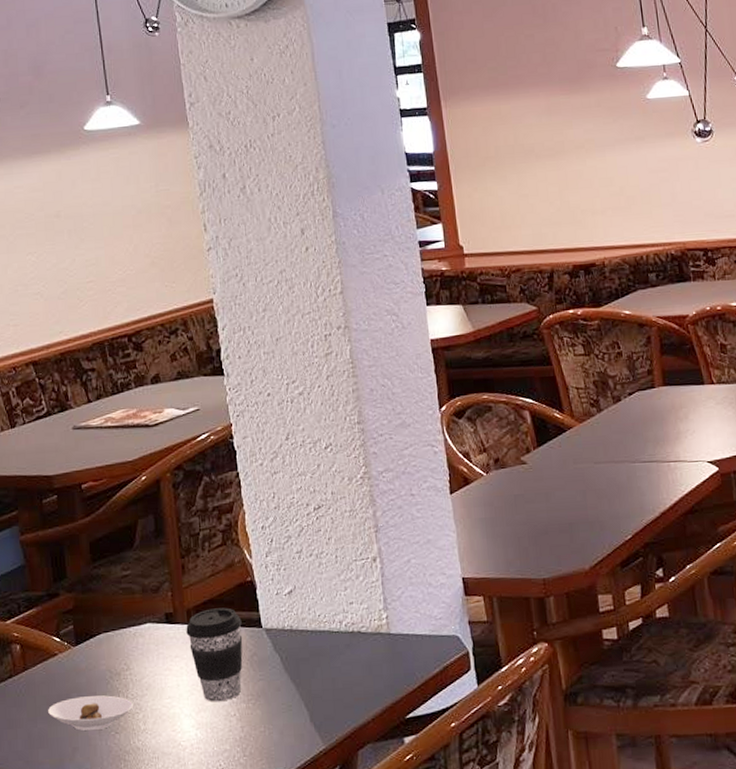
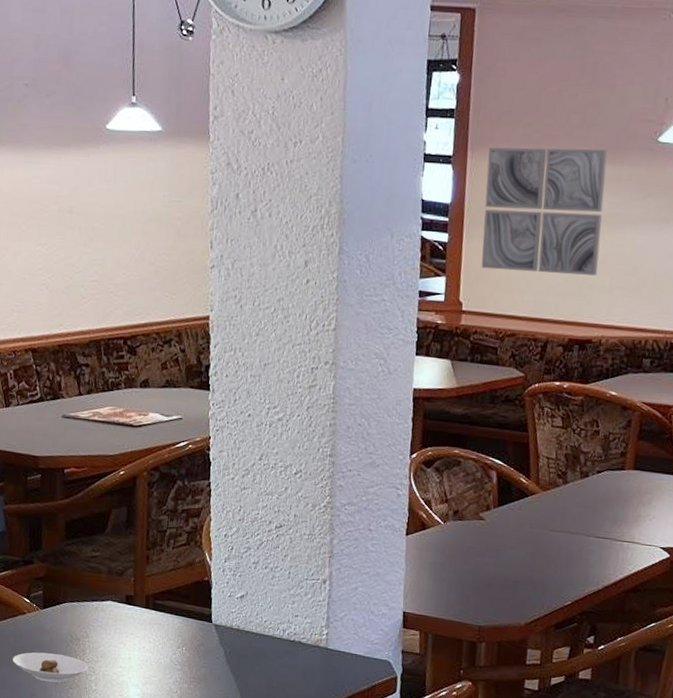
coffee cup: present [186,607,243,702] -> none [143,598,194,679]
wall art: none [460,81,587,210] -> present [481,147,608,276]

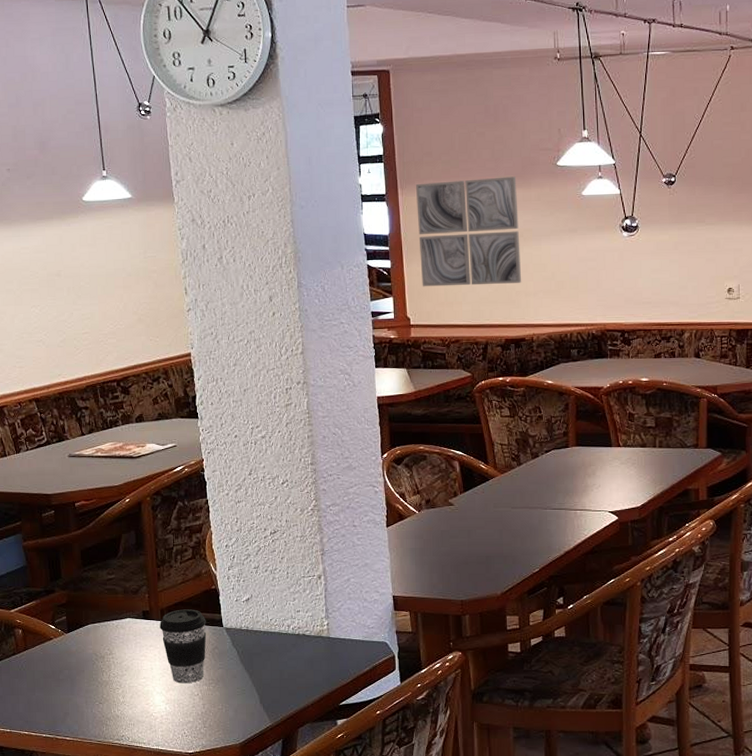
saucer: present [13,652,88,683] -> none [44,673,114,701]
coffee cup: none [143,598,194,679] -> present [160,609,207,684]

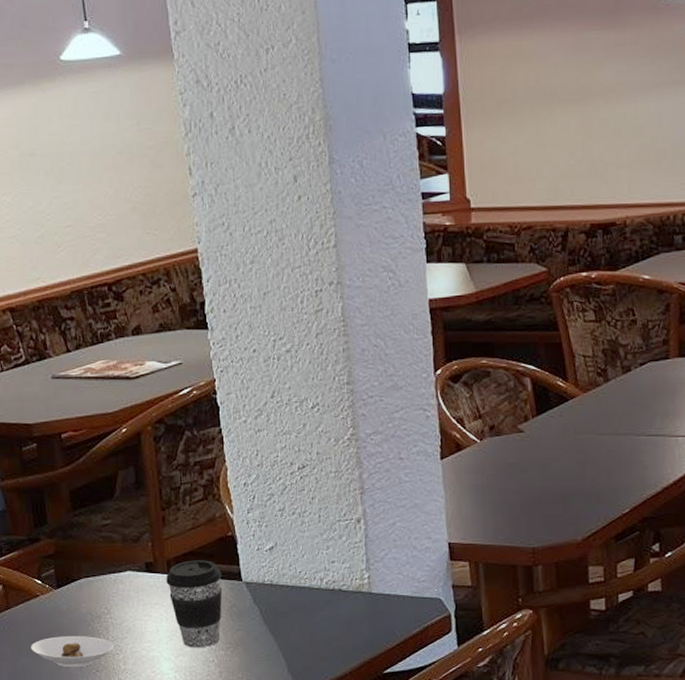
saucer: none [44,673,114,701] -> present [31,636,113,668]
wall art: present [415,176,522,287] -> none [477,14,613,160]

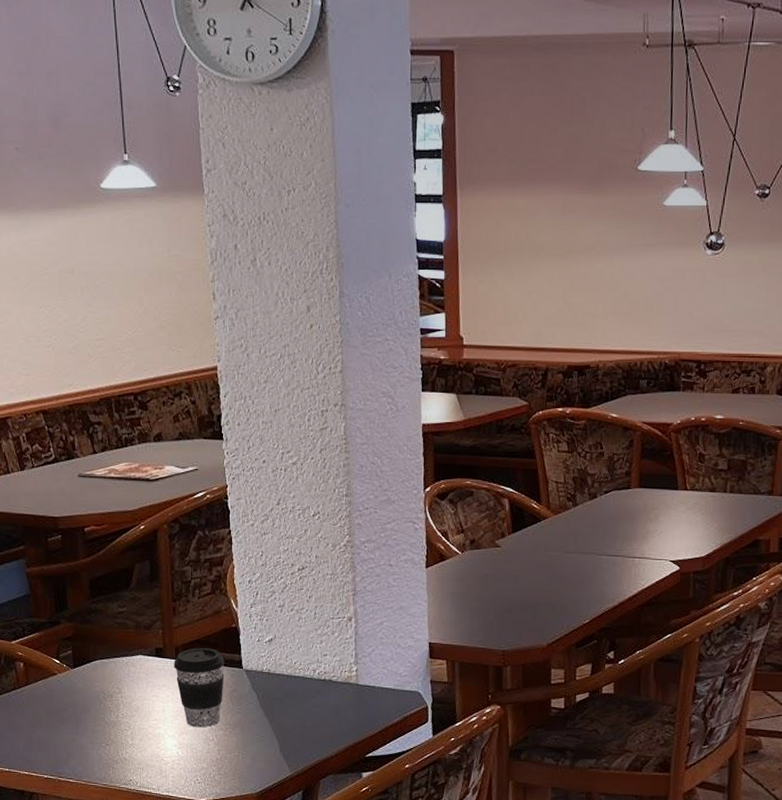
saucer: present [31,636,113,668] -> none [47,712,123,741]

